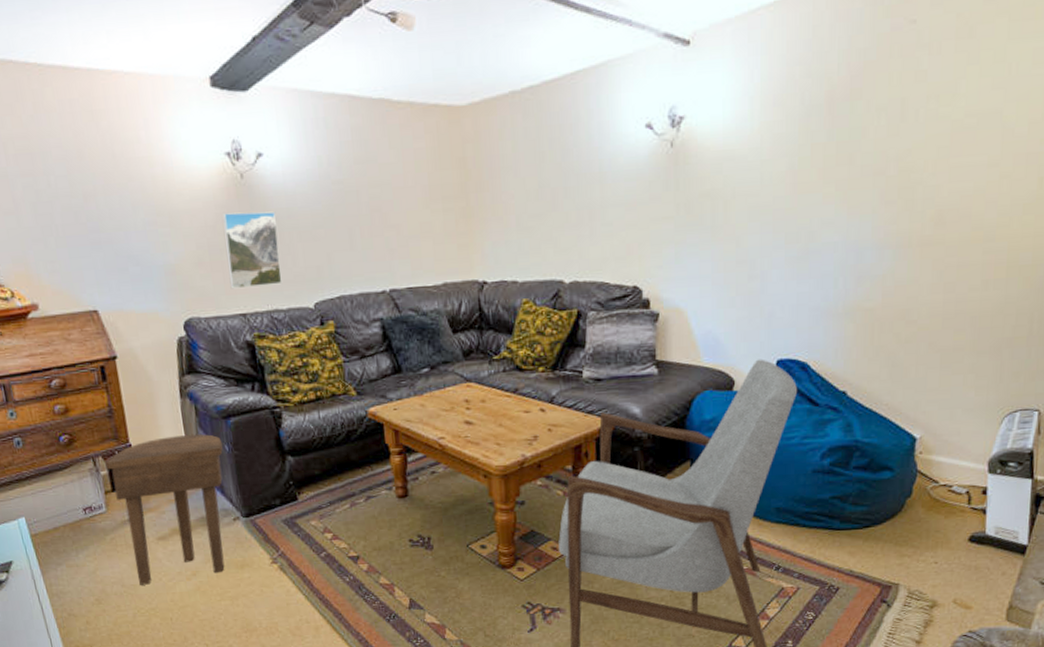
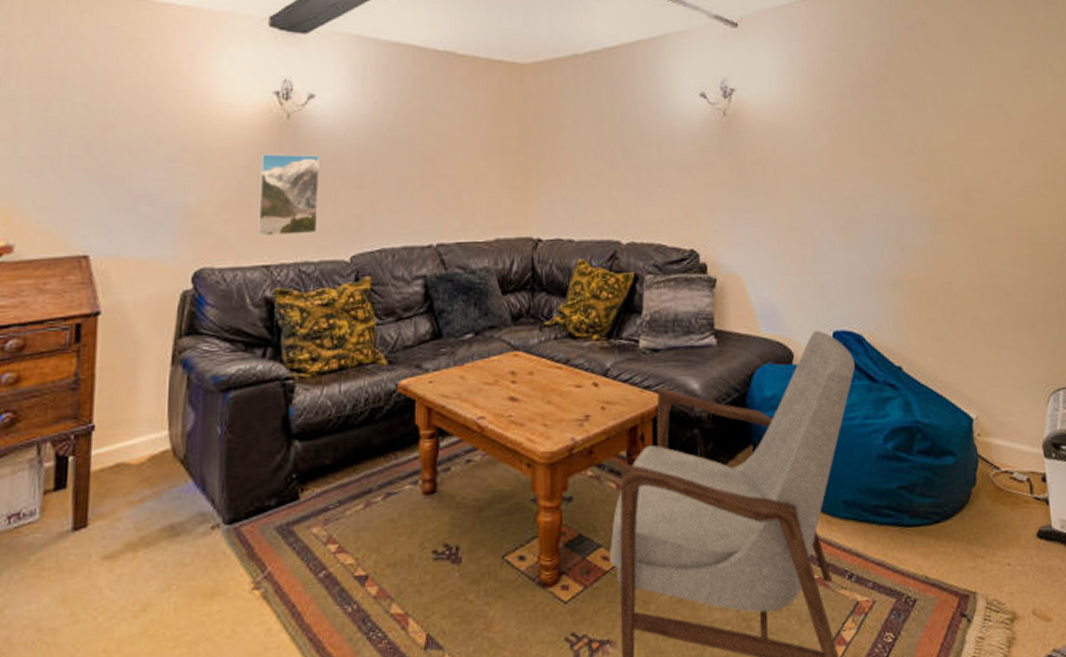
side table: present [105,434,225,585] -> none [53,411,214,629]

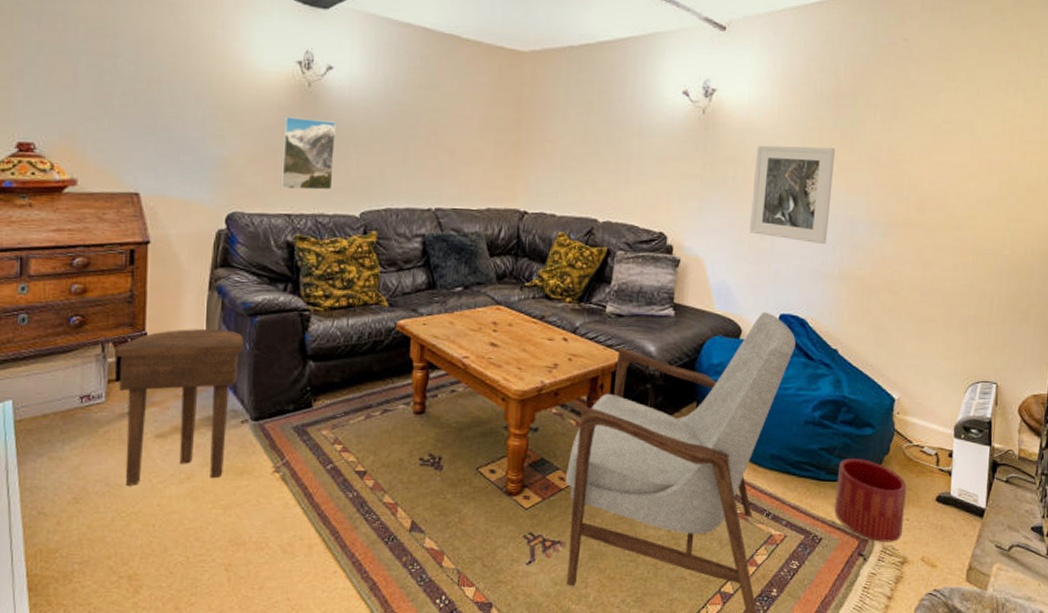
side table: none [53,411,214,629] -> present [115,328,244,486]
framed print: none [785,142,873,249] -> present [749,145,836,245]
planter: none [922,495,1006,596] -> present [834,459,907,542]

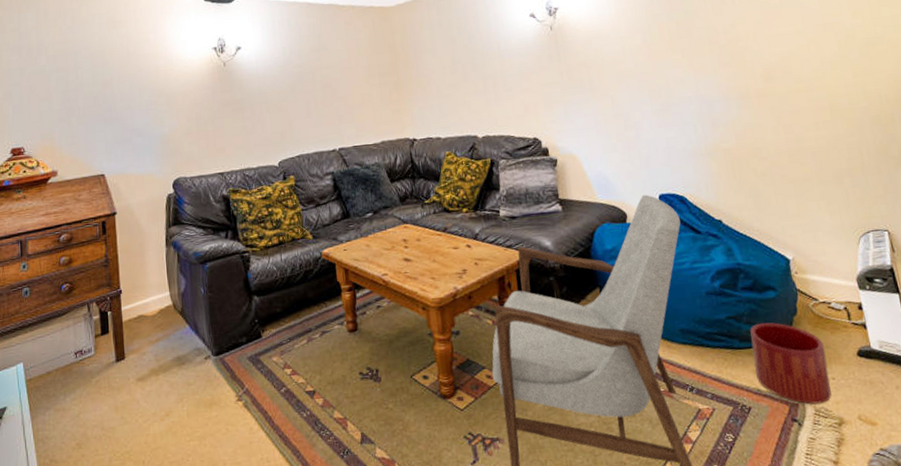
side table: present [115,328,244,486] -> none [98,278,199,428]
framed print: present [280,117,337,191] -> none [208,90,253,153]
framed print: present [749,145,836,245] -> none [604,39,688,126]

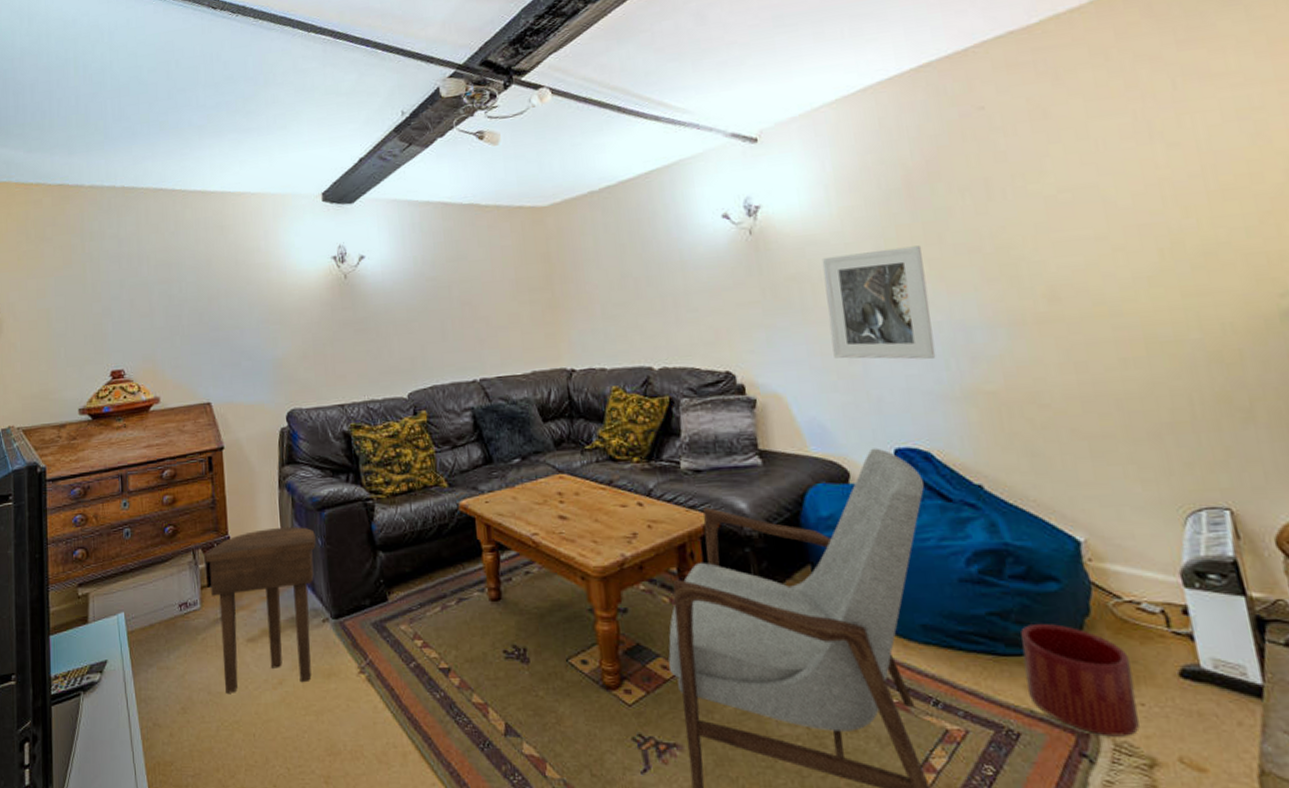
side table: none [98,278,199,428] -> present [204,526,316,693]
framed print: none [604,39,688,126] -> present [821,245,936,360]

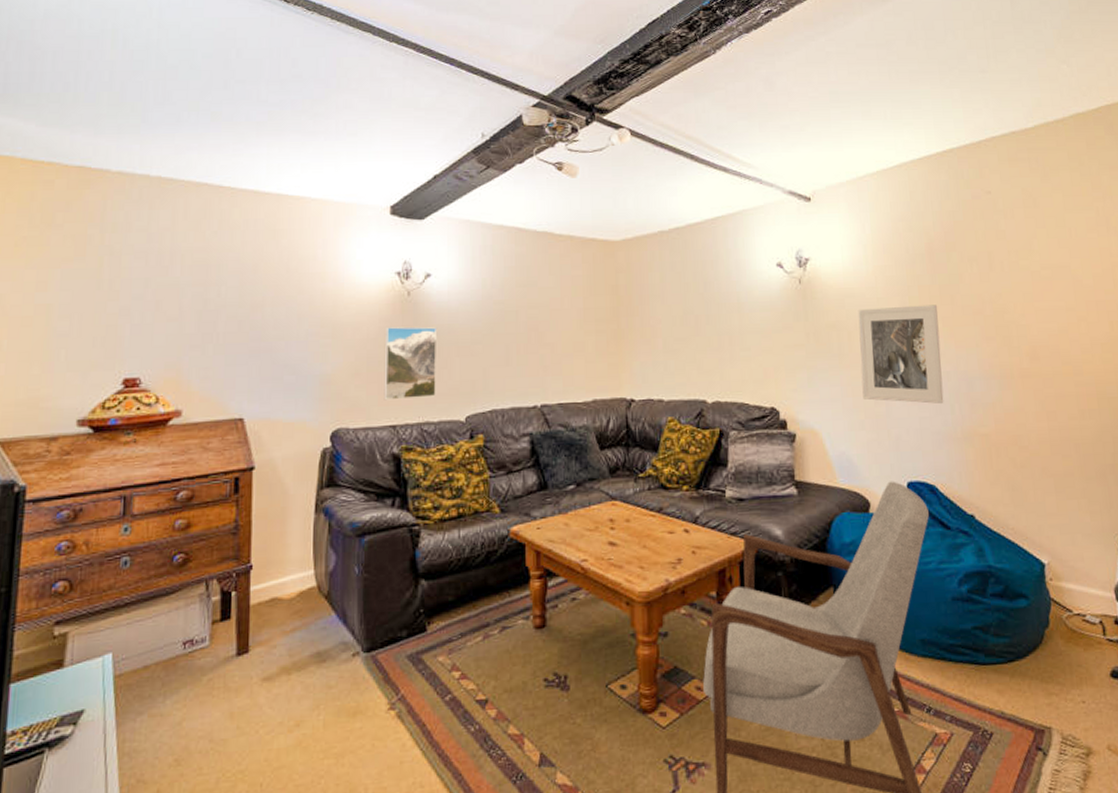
side table: present [204,526,316,693] -> none [219,553,352,740]
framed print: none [327,307,379,381] -> present [384,326,438,401]
planter: present [1020,624,1140,737] -> none [997,635,1081,731]

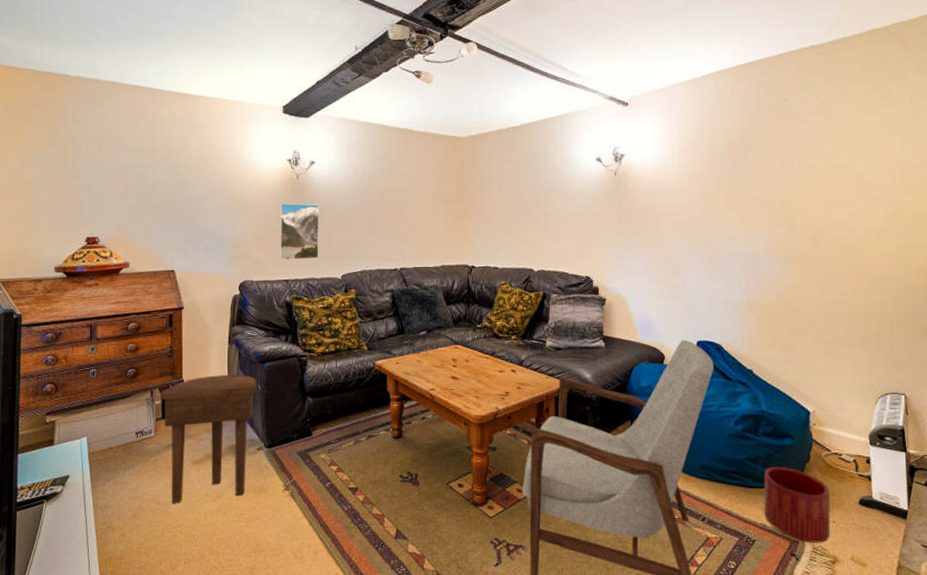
side table: none [219,553,352,740] -> present [160,374,256,503]
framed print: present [857,305,944,405] -> none [663,196,733,279]
planter: none [997,635,1081,731] -> present [763,467,831,543]

